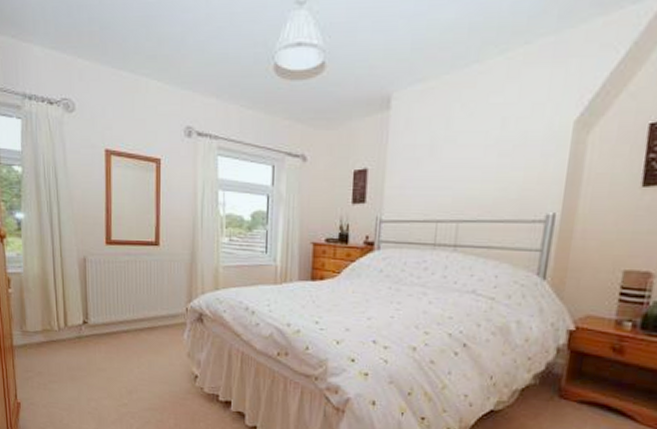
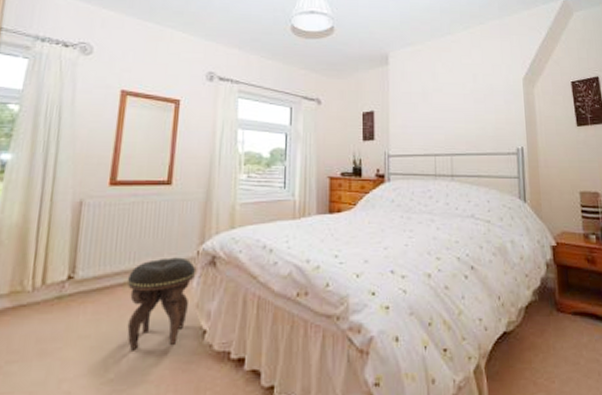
footstool: none [130,312,186,384] -> present [127,257,197,349]

